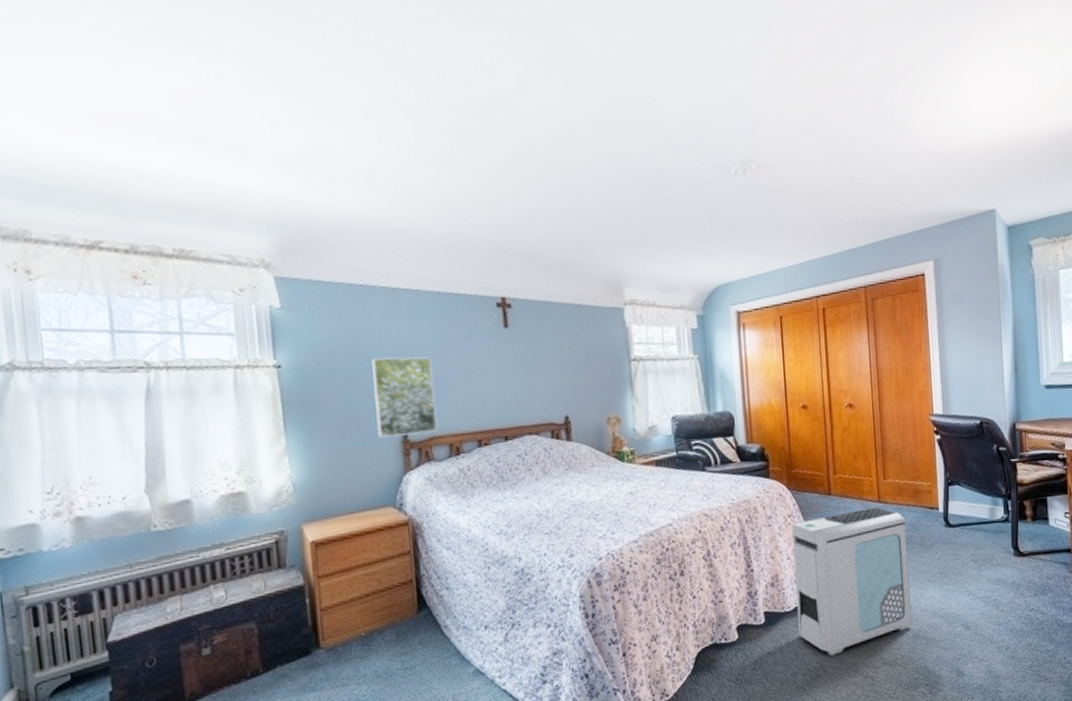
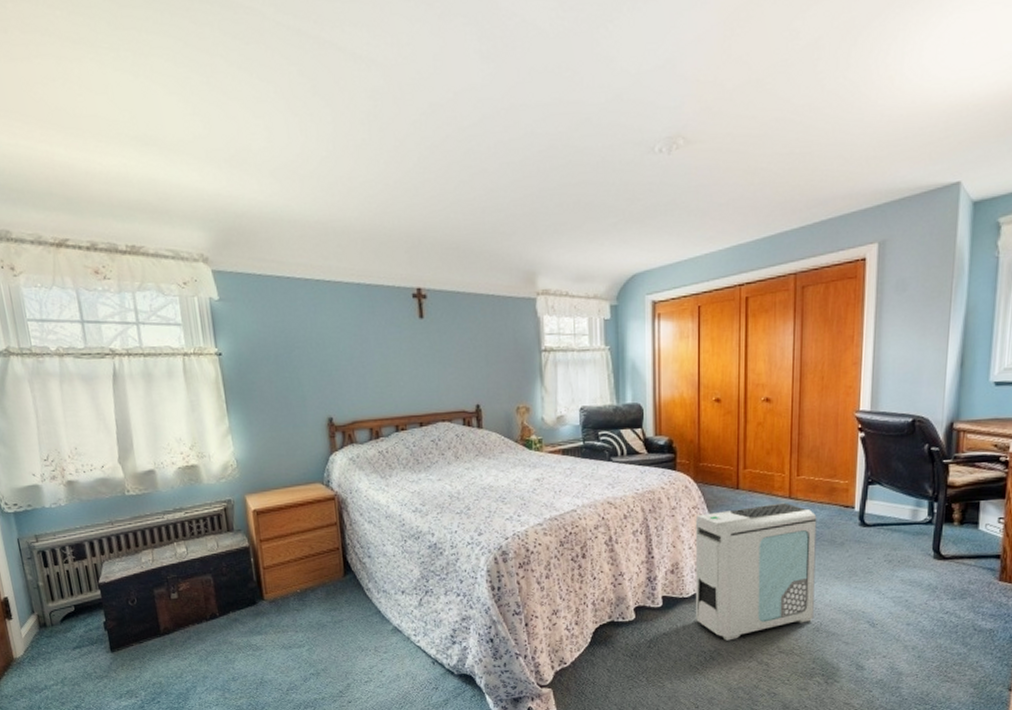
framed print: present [372,357,438,439] -> none [300,346,360,422]

